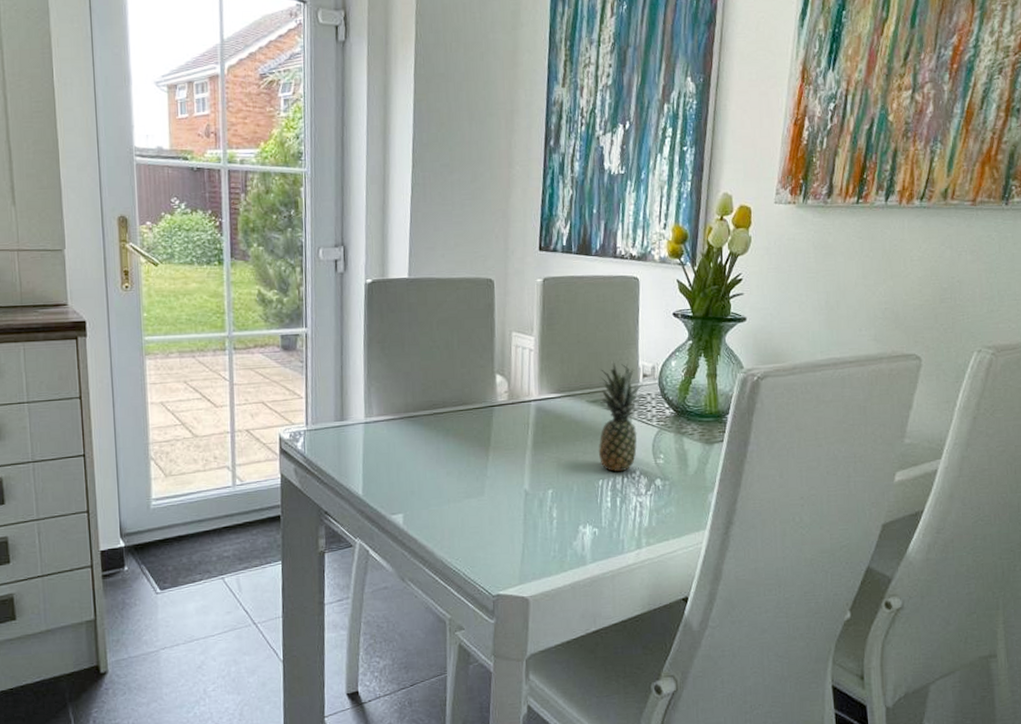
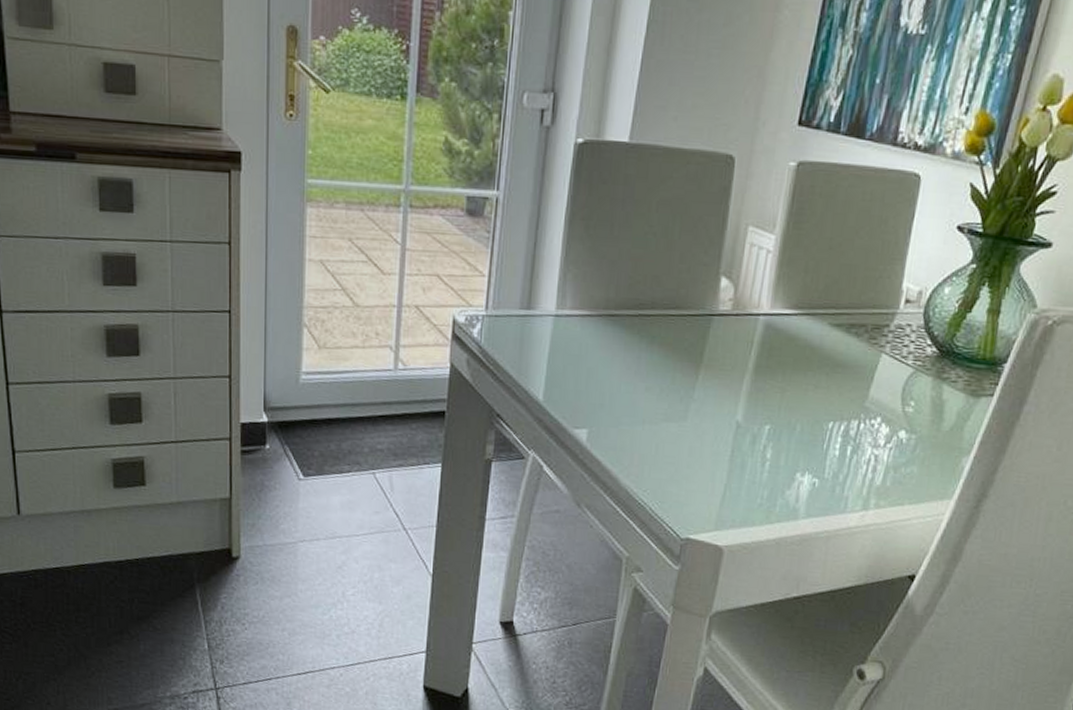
fruit: present [598,361,643,472] -> none [833,277,904,416]

